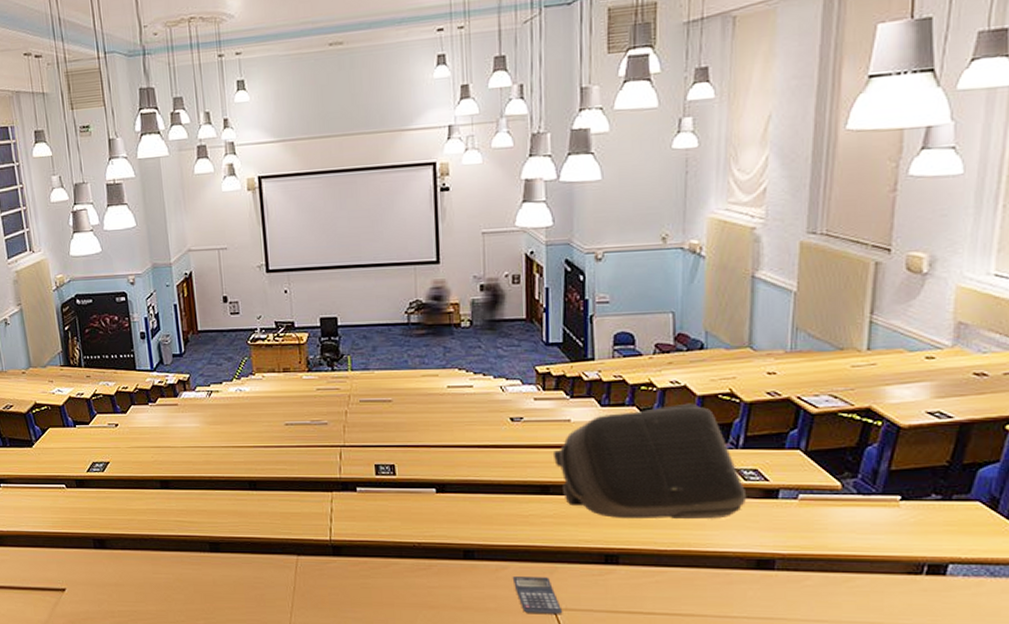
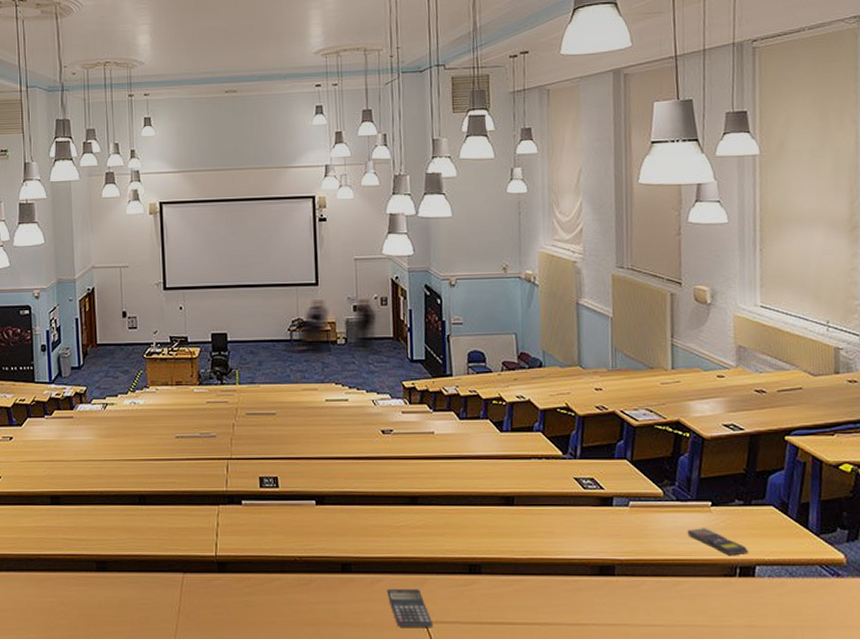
backpack: present [552,403,747,520] -> none [419,416,587,529]
calculator: none [867,523,942,553] -> present [687,528,749,556]

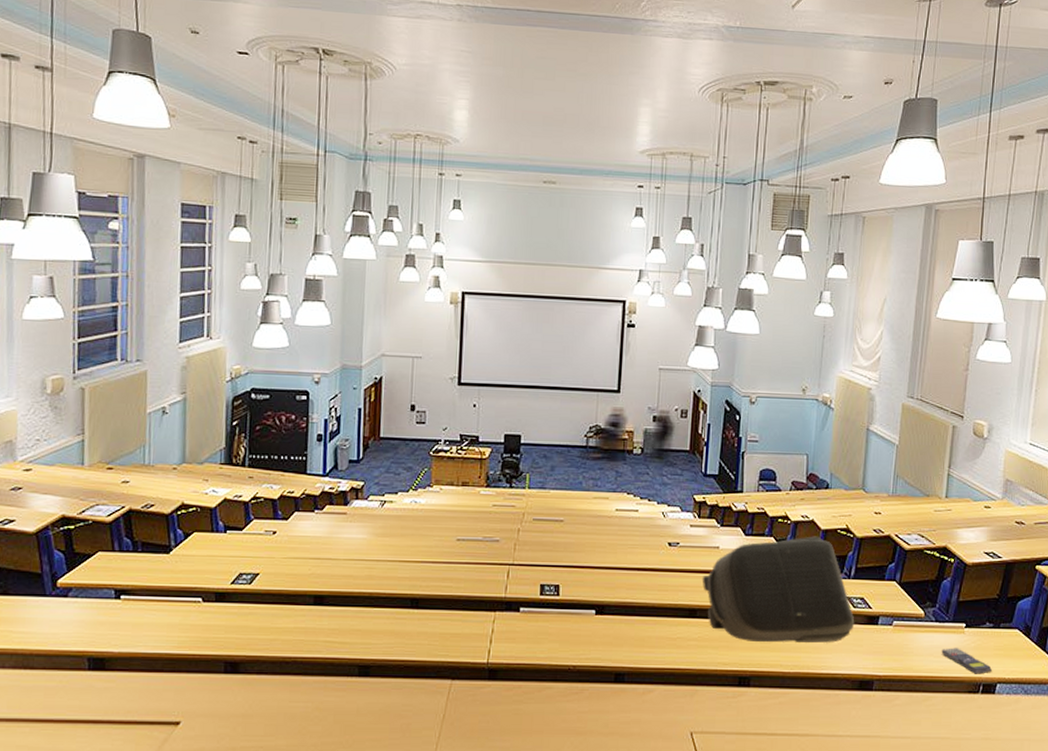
calculator: present [386,589,433,627] -> none [657,700,699,737]
backpack: none [419,416,587,529] -> present [702,536,855,644]

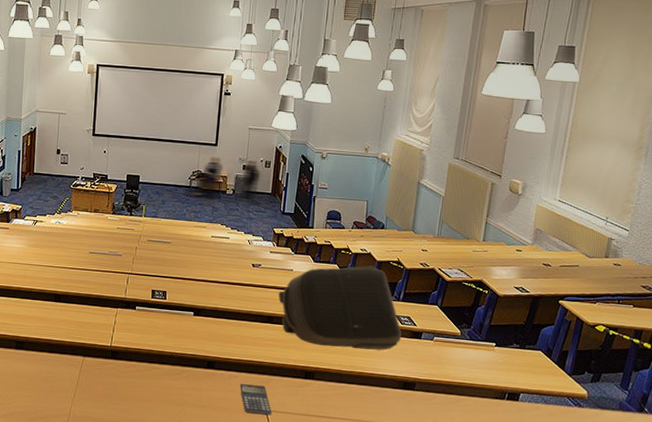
calculator: none [657,700,699,737] -> present [239,384,272,415]
calculator: present [941,648,993,674] -> none [474,361,518,384]

